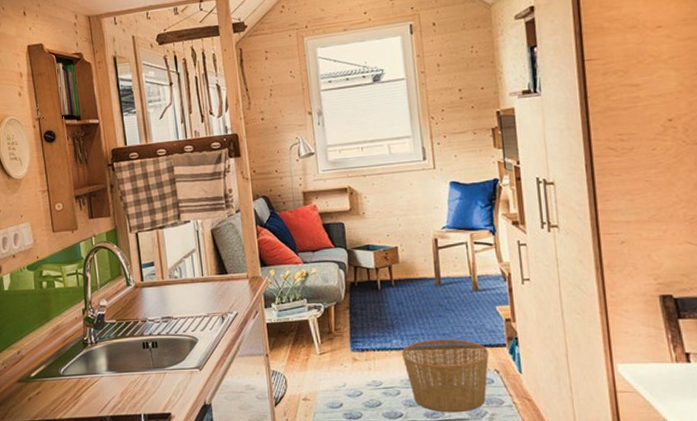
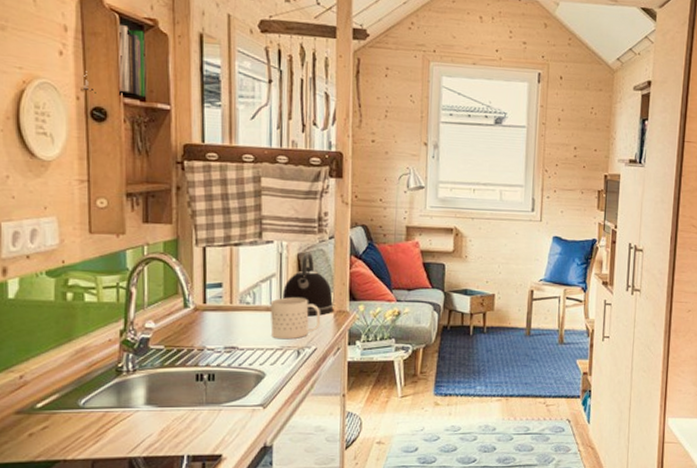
mug: none [194,268,239,307] -> present [270,297,321,340]
kettle: none [203,226,248,285] -> present [283,252,334,317]
basket: present [401,339,489,413] -> none [483,388,565,459]

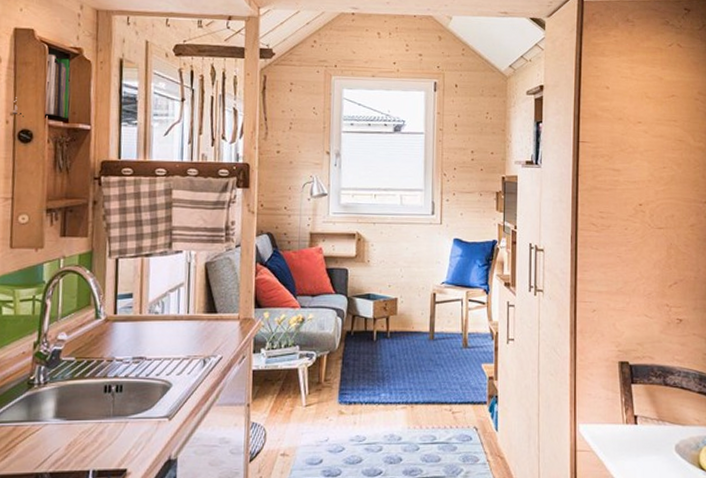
mug: present [270,297,321,340] -> none [178,306,227,349]
kettle: present [283,252,334,317] -> none [190,260,240,325]

